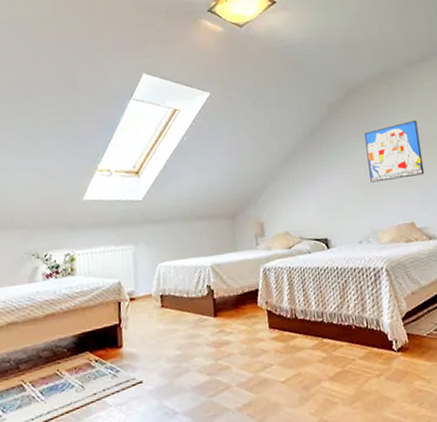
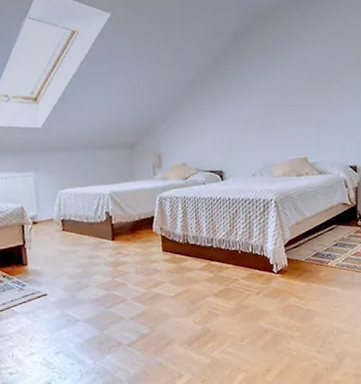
wall art: present [364,120,425,183] -> none [268,51,324,117]

